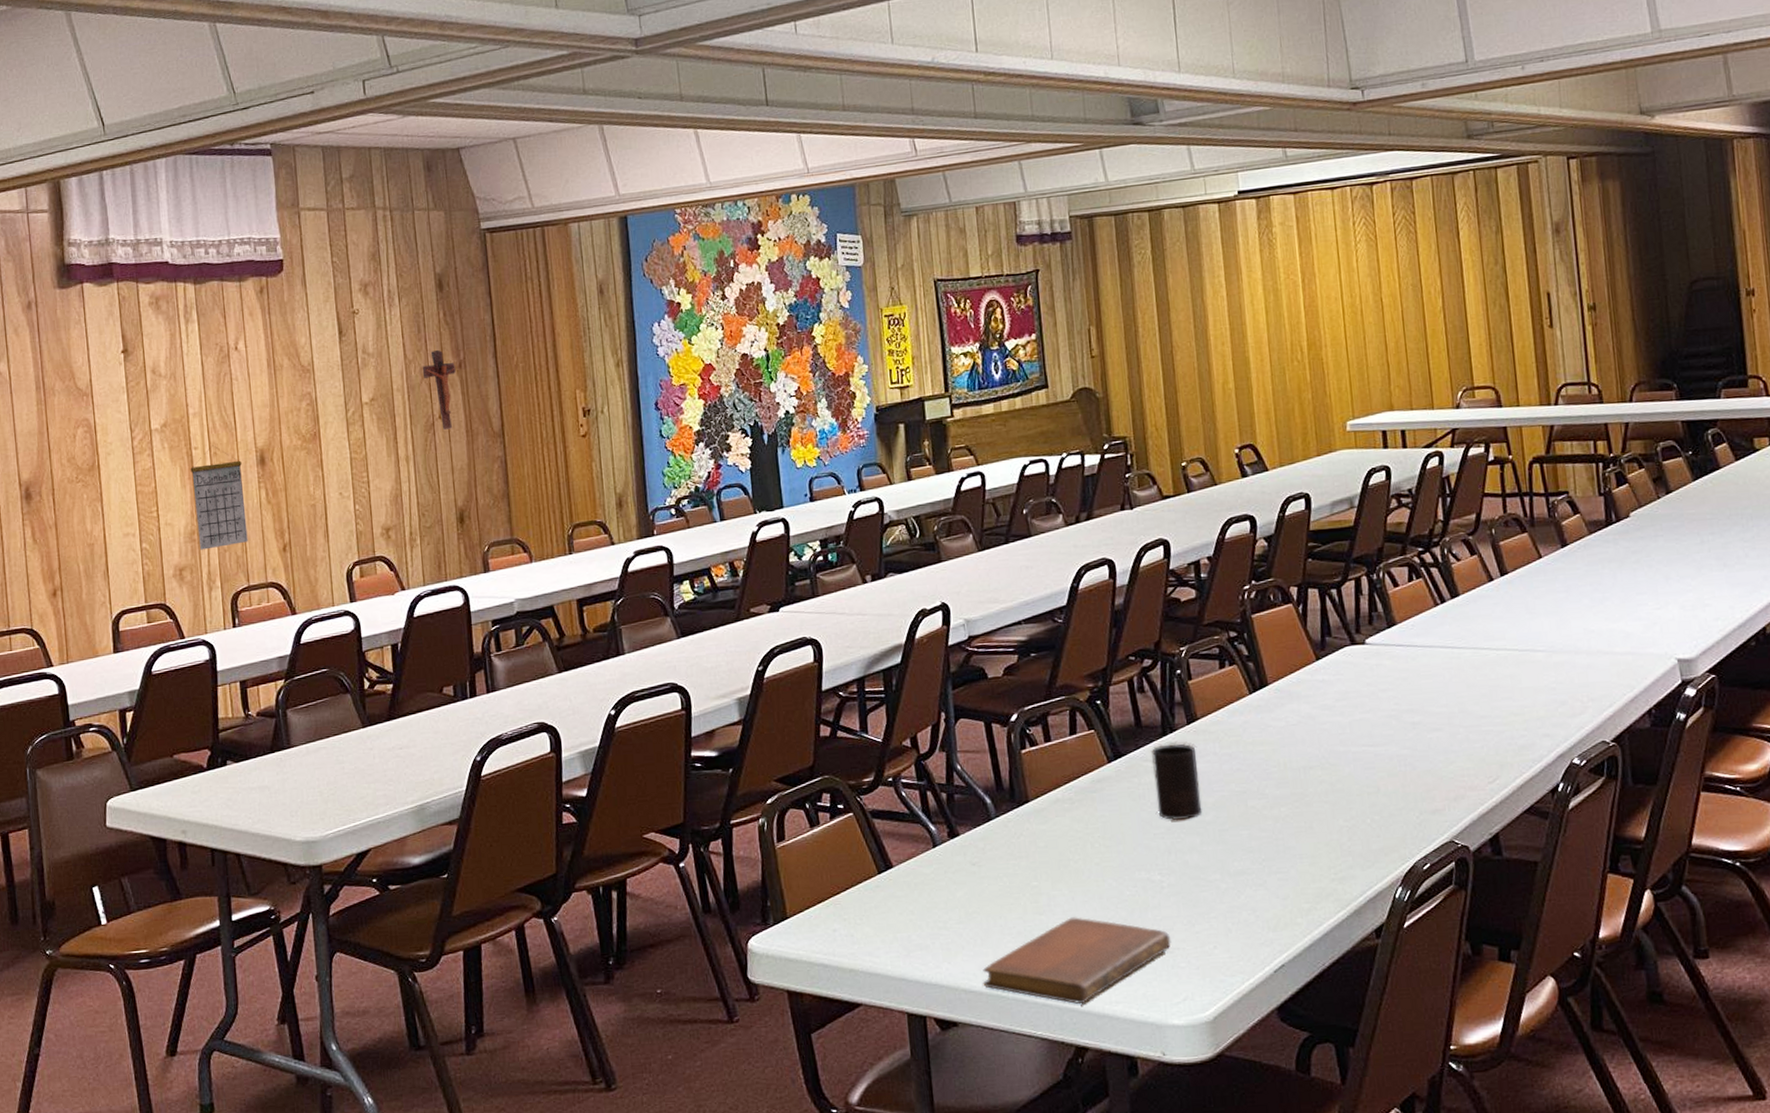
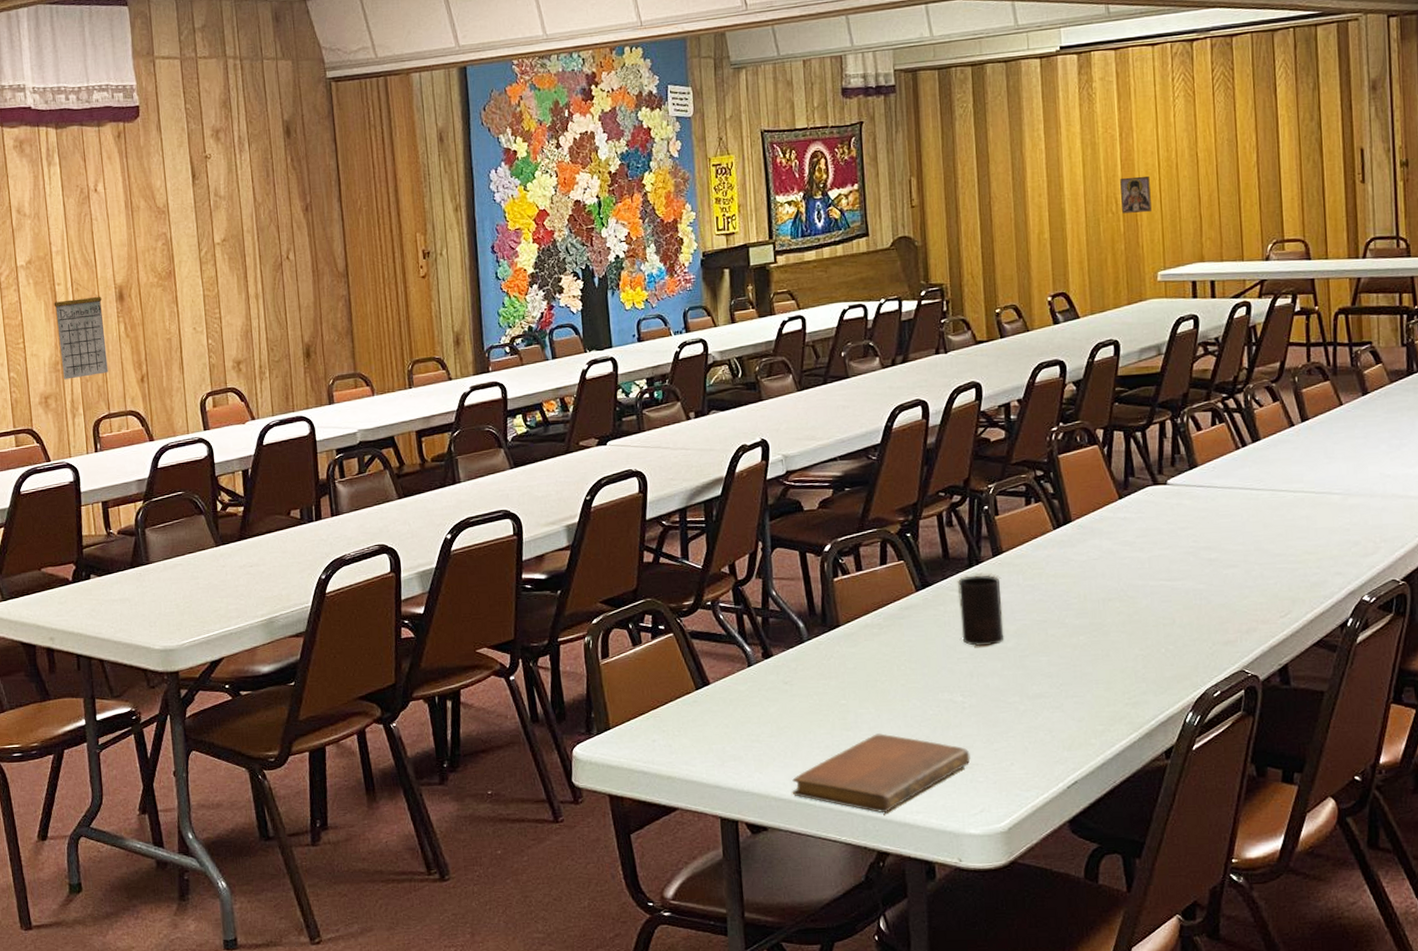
crucifix: present [422,350,456,430] -> none [270,194,303,269]
religious icon: none [1304,322,1338,362] -> present [1120,175,1152,214]

